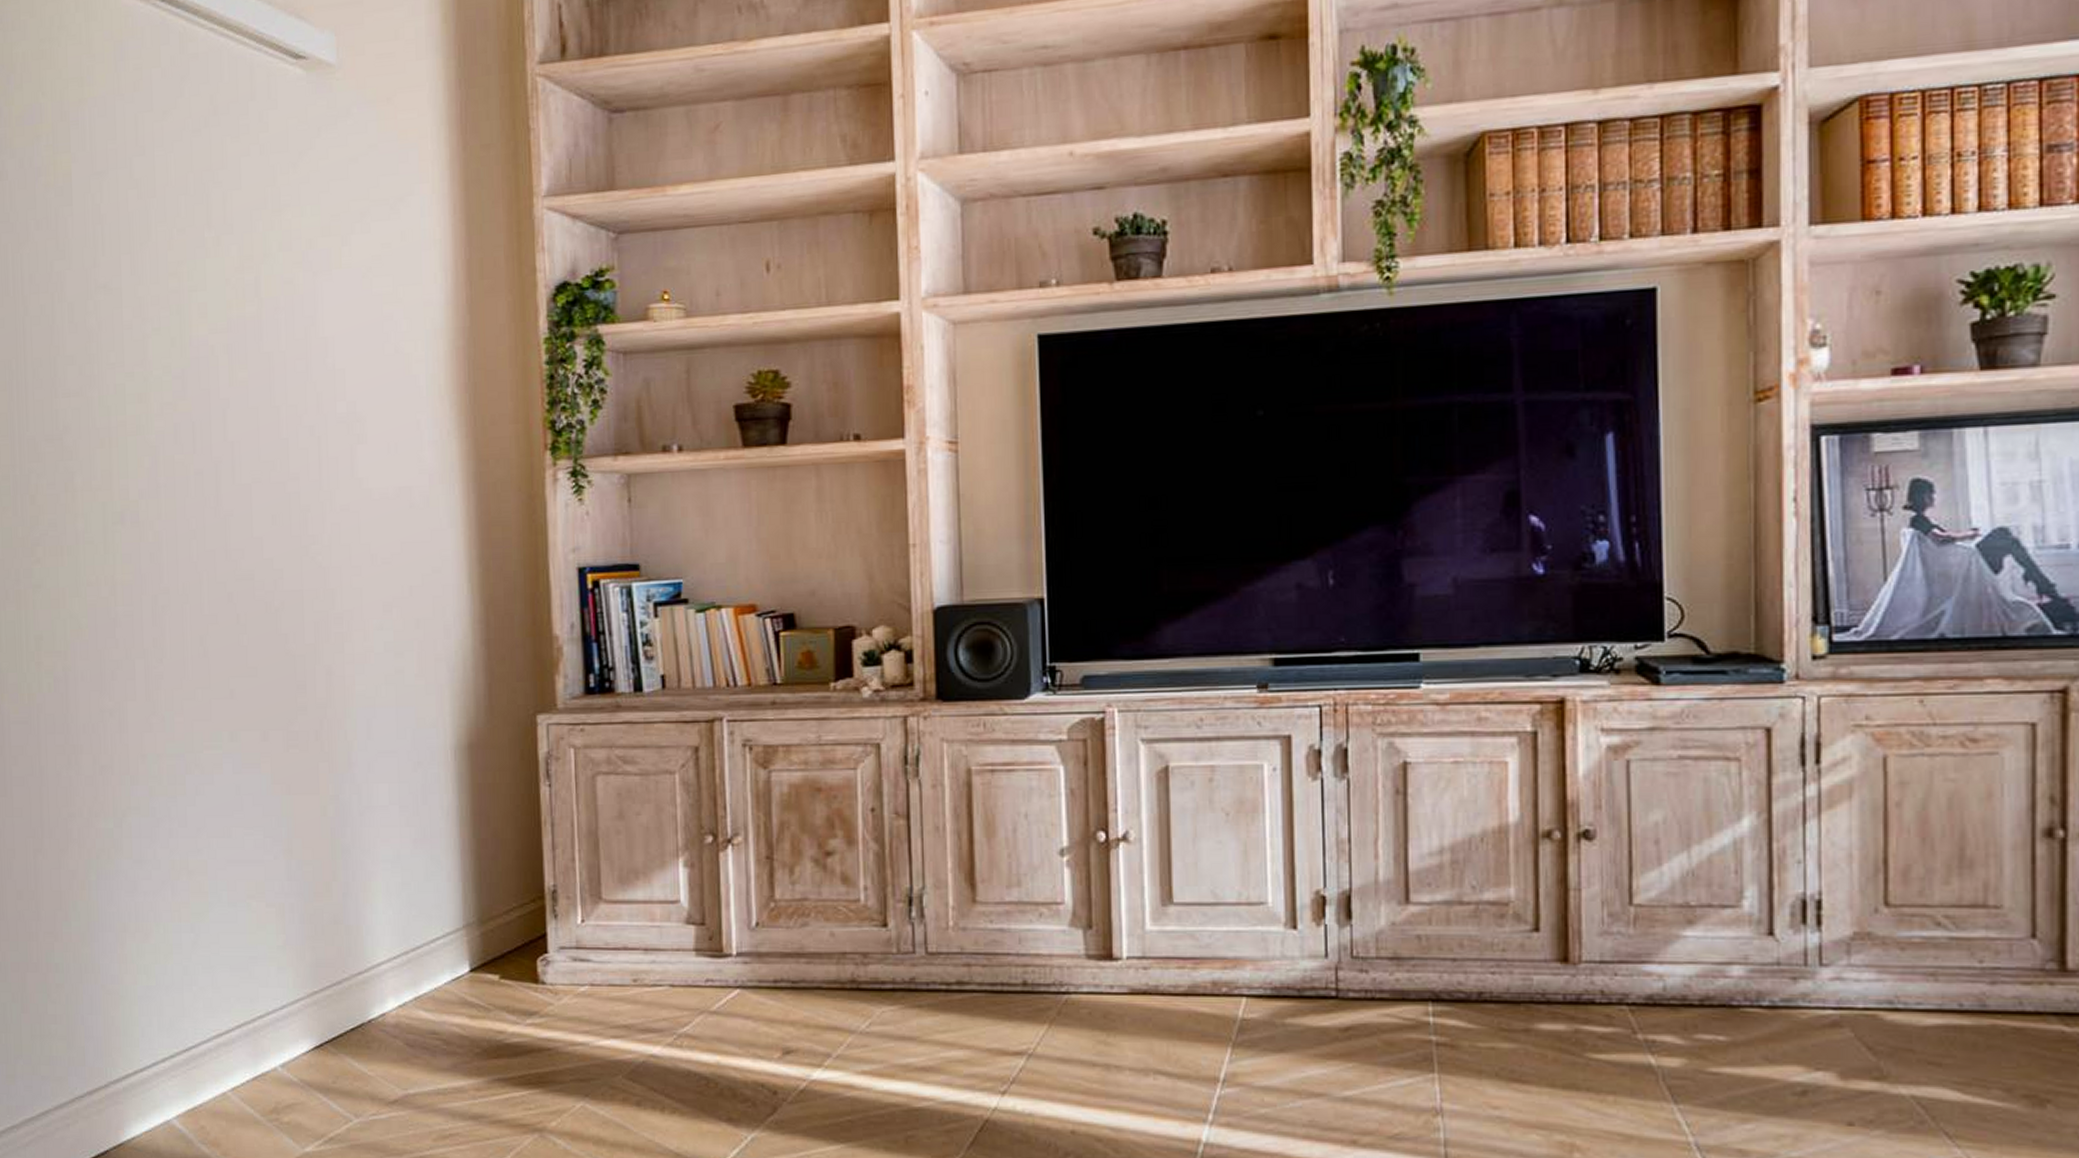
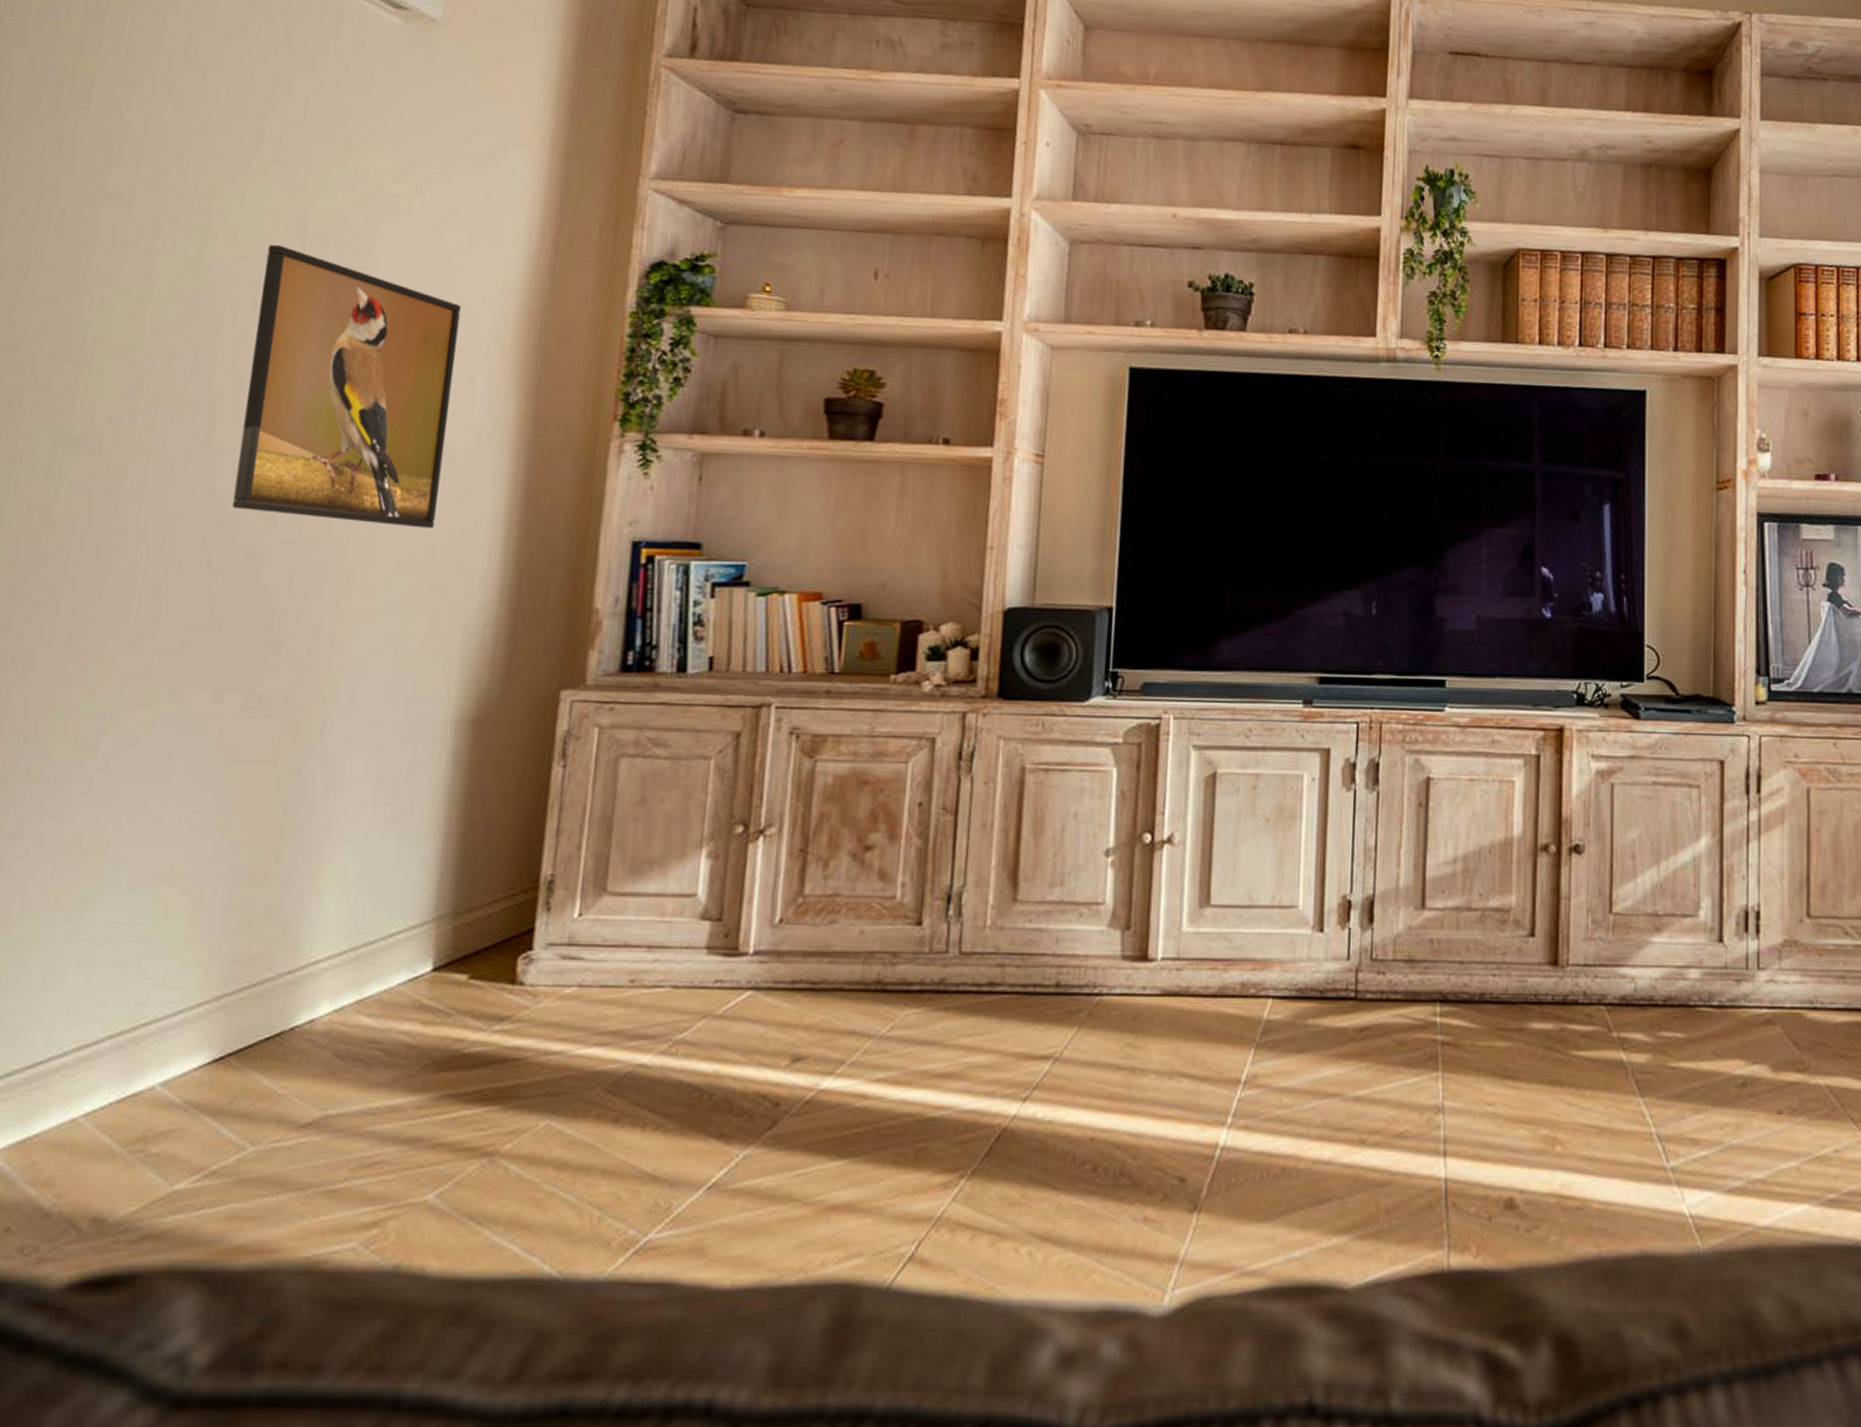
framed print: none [233,313,409,571] -> present [231,244,462,529]

